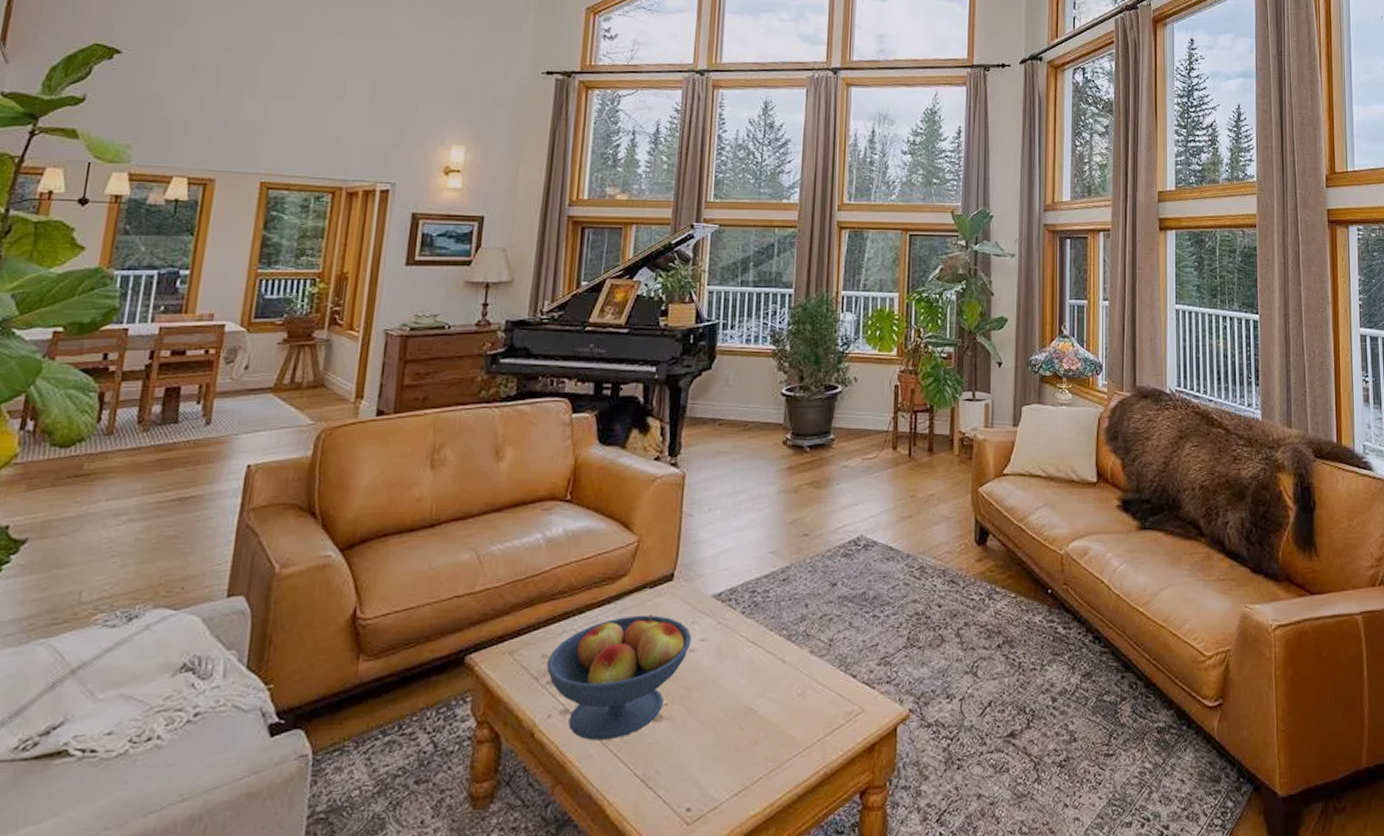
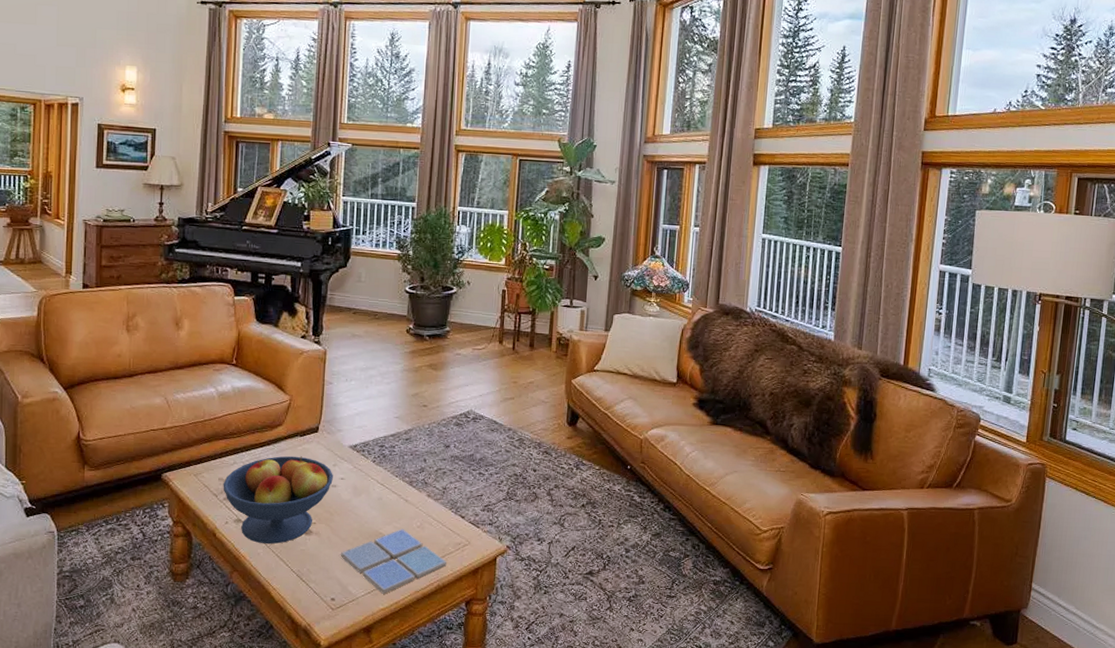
drink coaster: none [700,700,836,794] -> present [341,529,448,594]

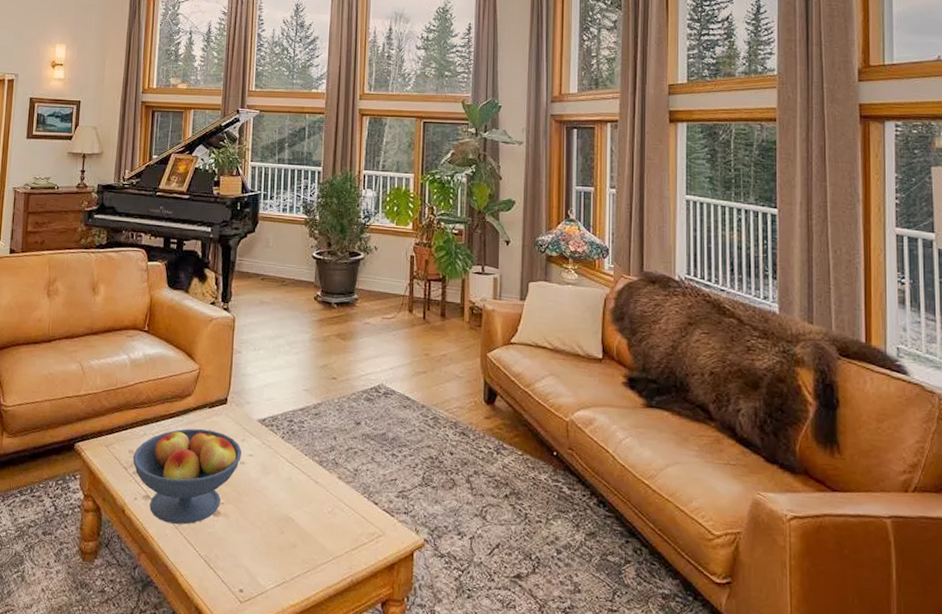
drink coaster: present [341,529,448,594] -> none [249,514,361,588]

